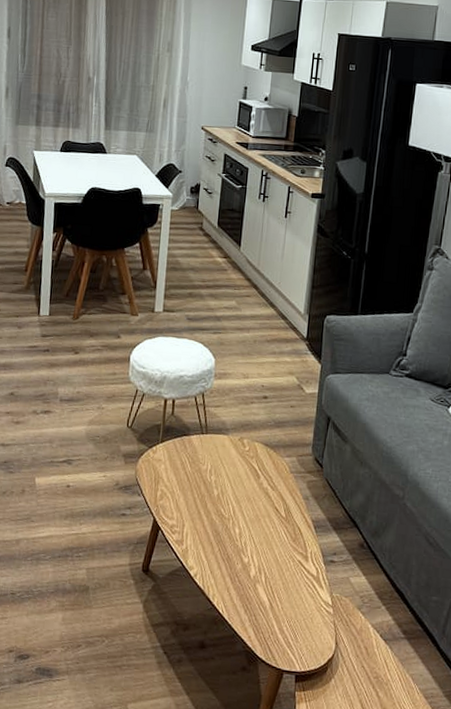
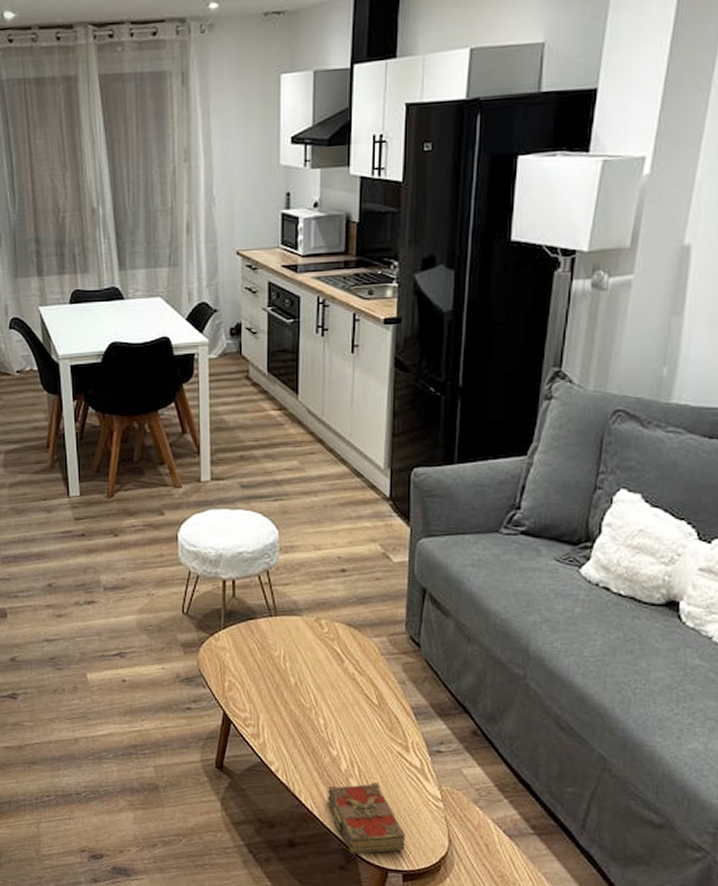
book: none [237,588,300,656] -> present [328,782,406,854]

